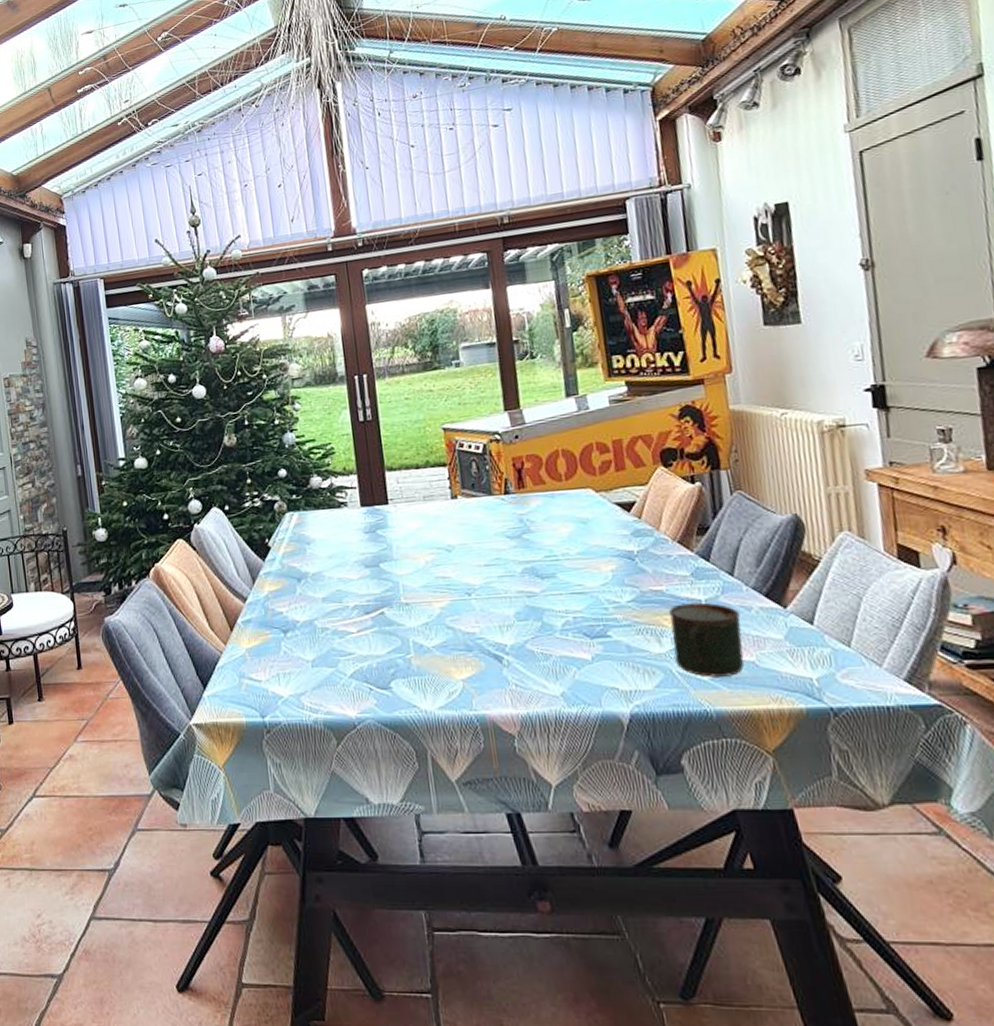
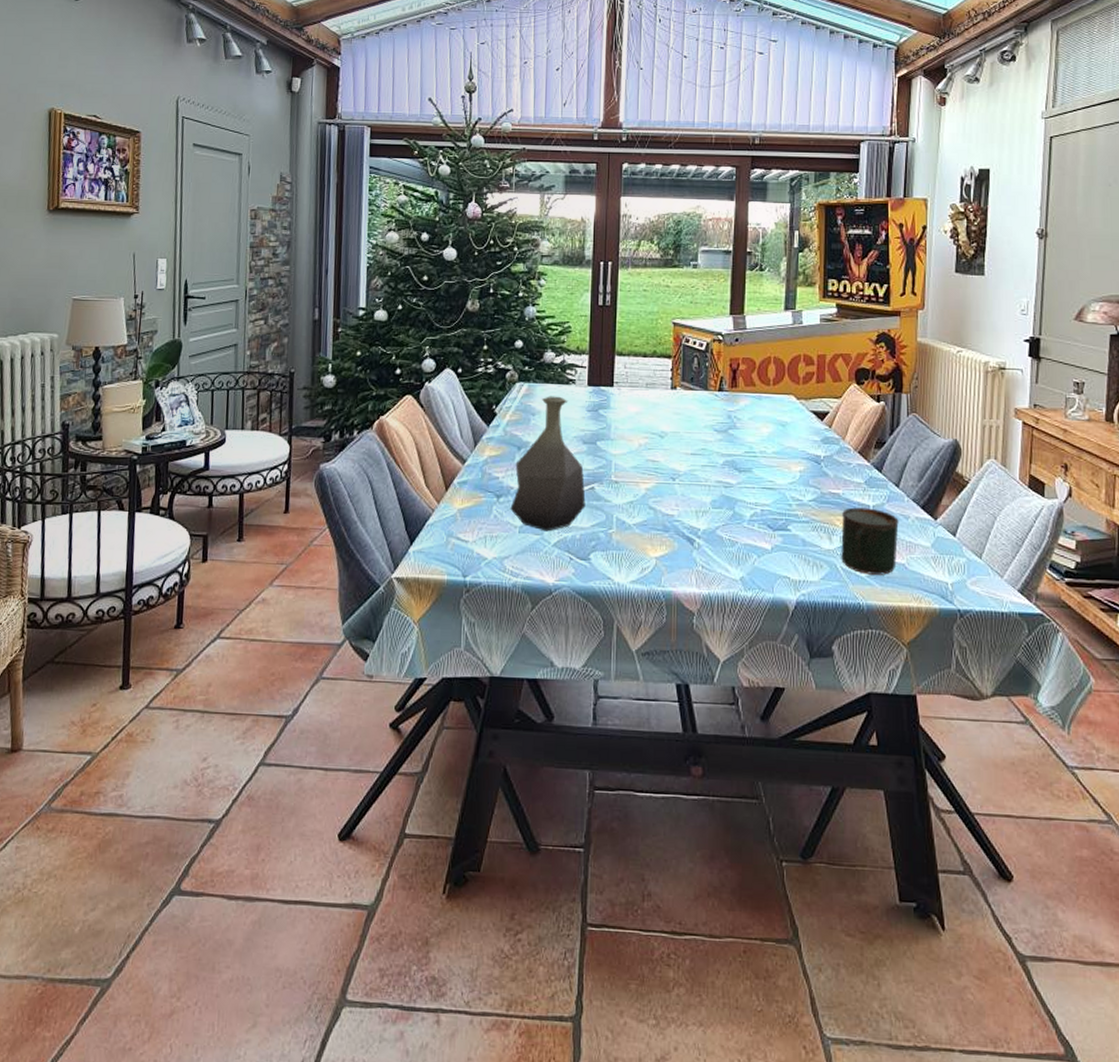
vase: none [297,521,378,663] -> present [510,396,586,532]

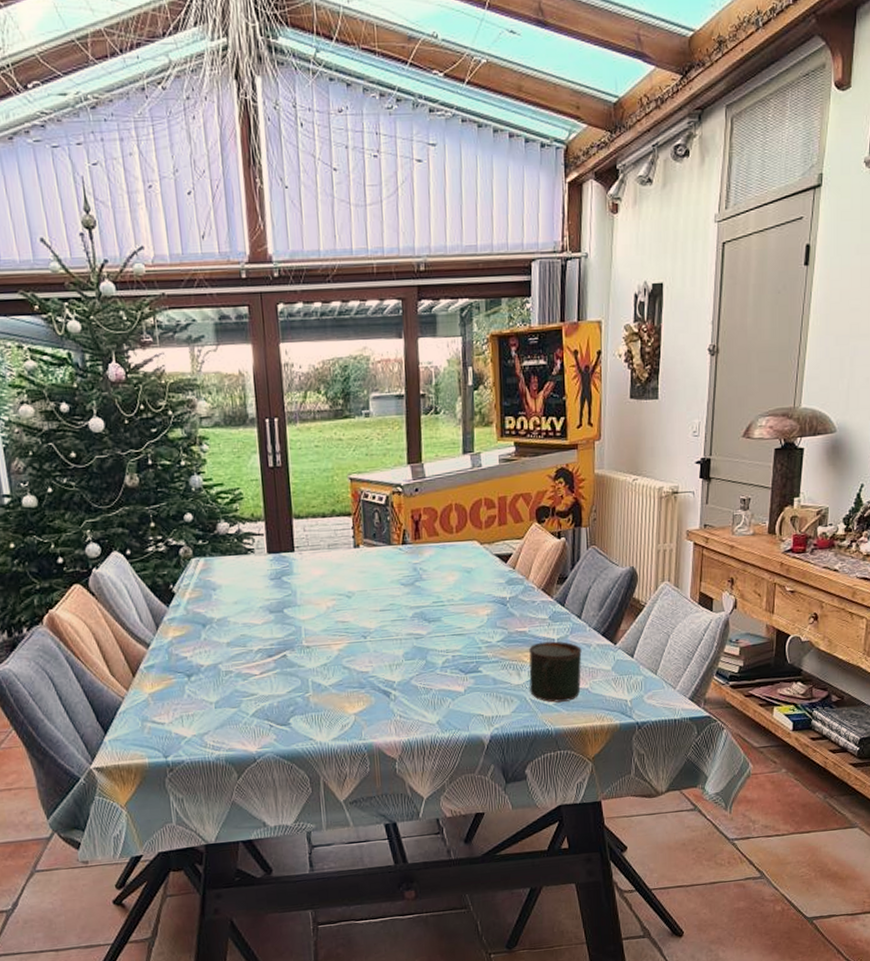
vase: present [510,396,586,532] -> none [202,567,280,704]

